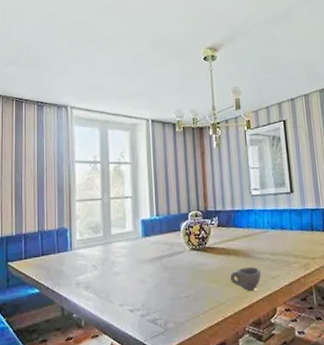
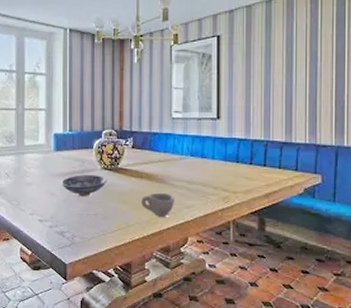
bowl: none [151,257,196,280] -> present [61,175,107,196]

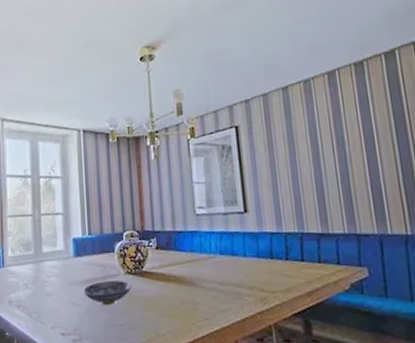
cup: present [141,193,174,218] -> none [171,297,207,325]

